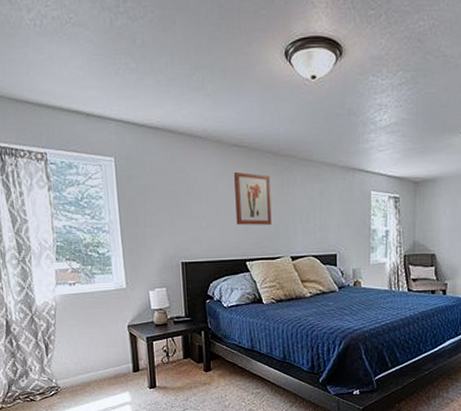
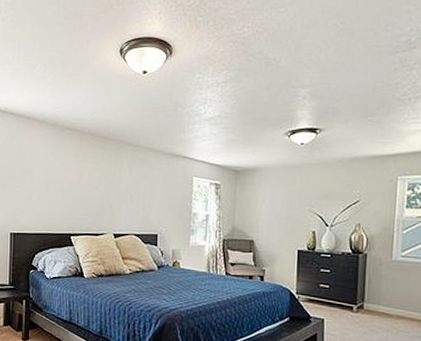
wall art: present [234,171,272,225] -> none [65,152,99,203]

